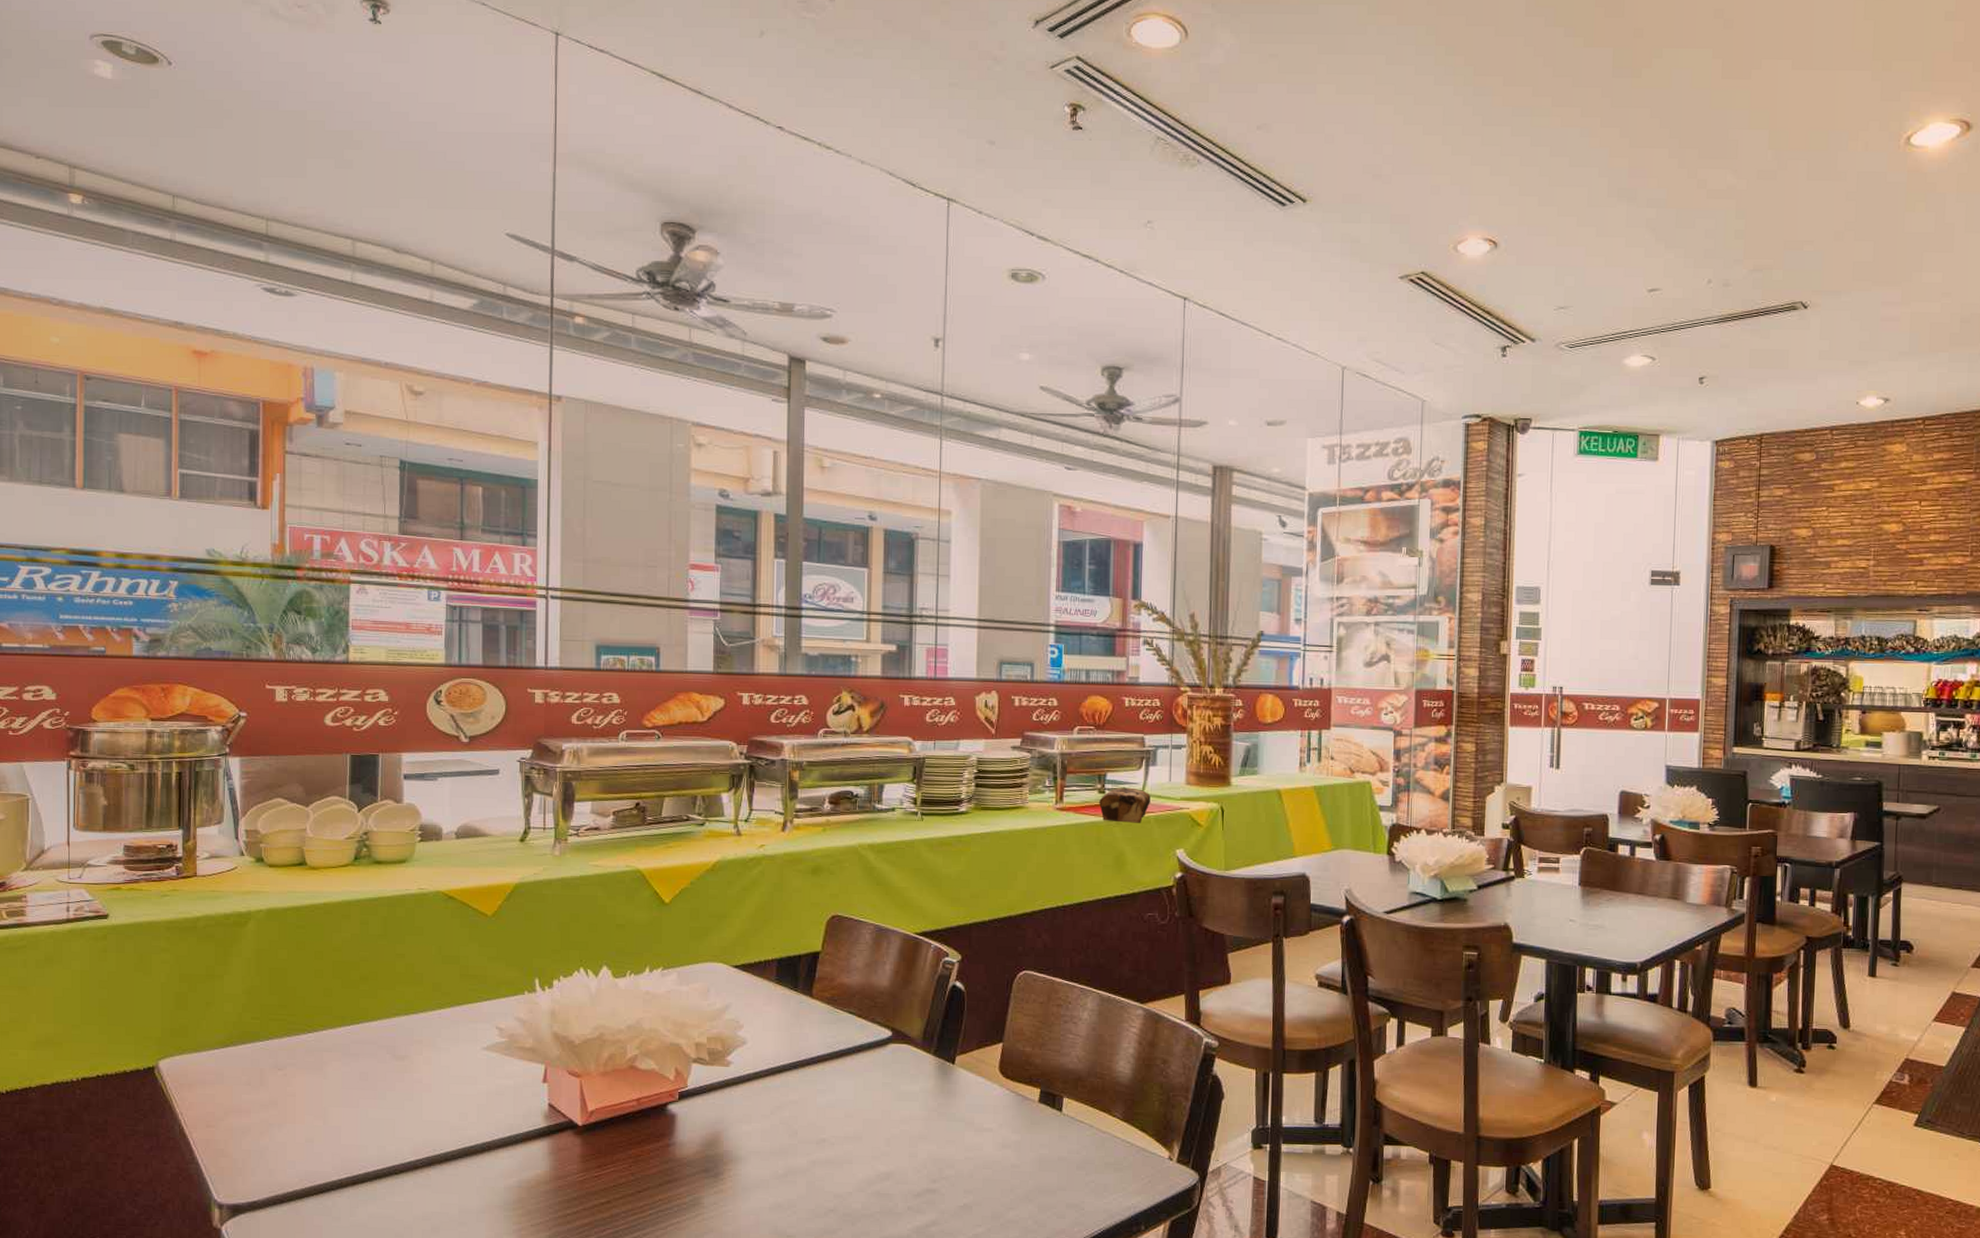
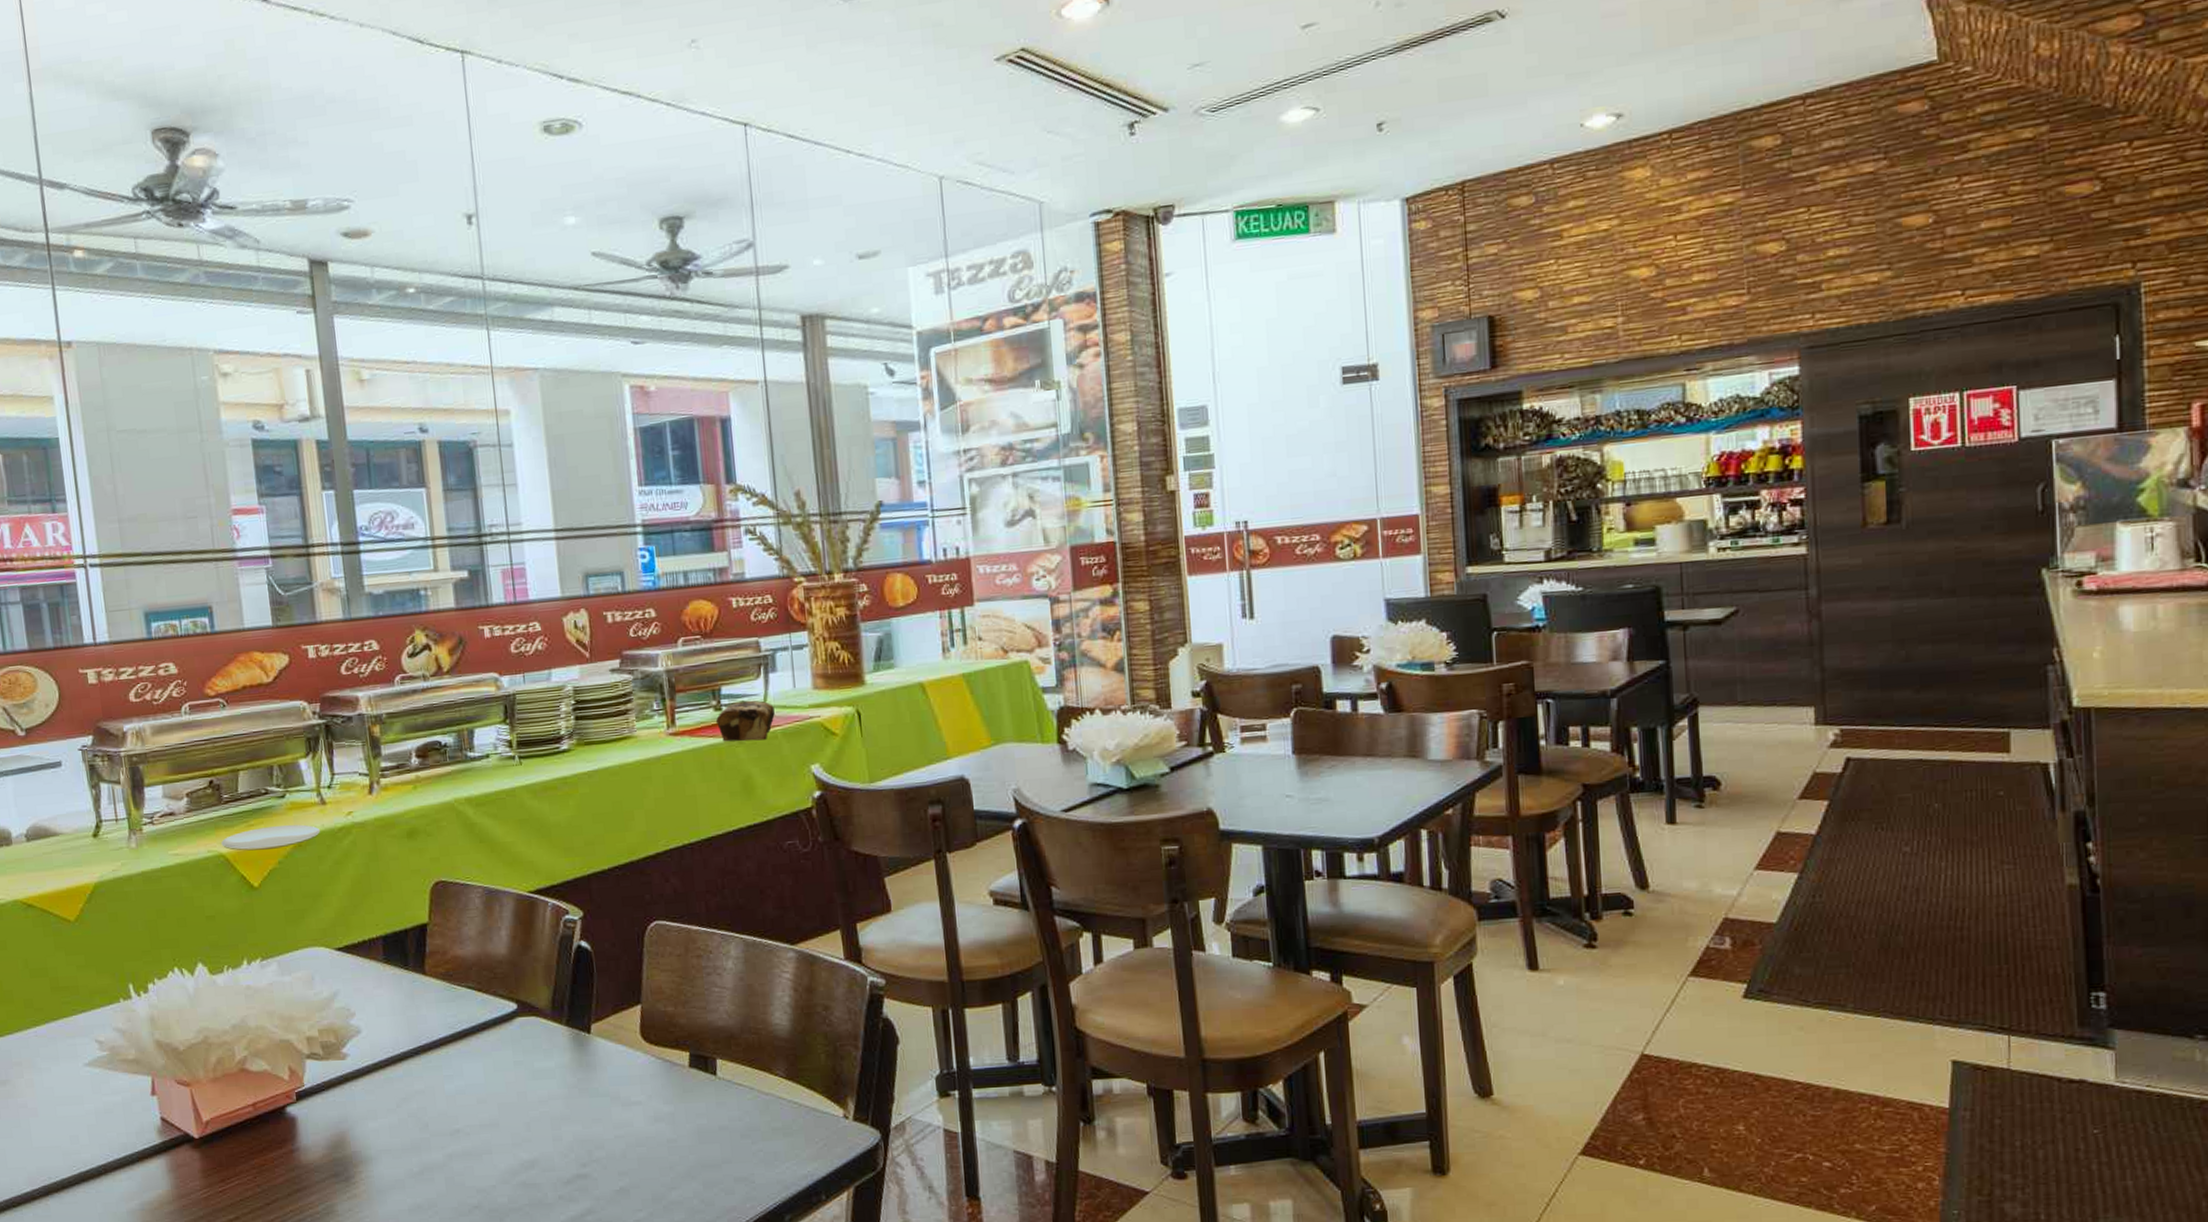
plate: none [640,850,734,871] -> present [221,824,321,851]

